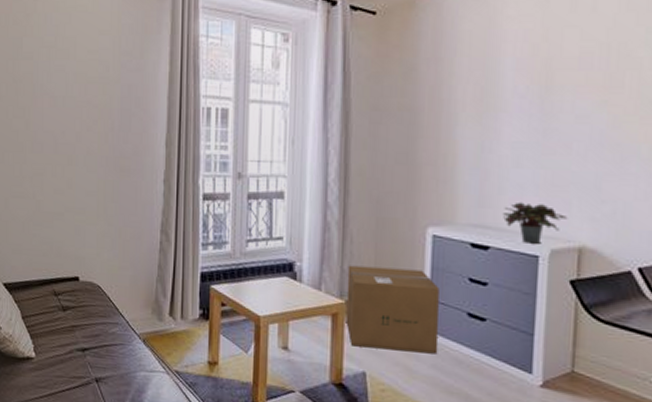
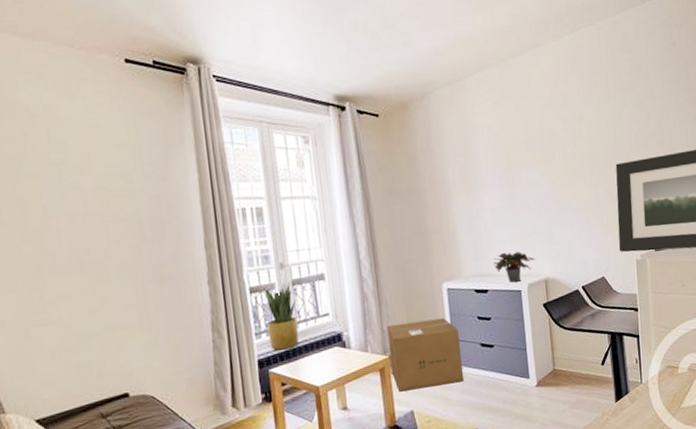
planter: none [215,191,250,268] -> present [263,279,299,351]

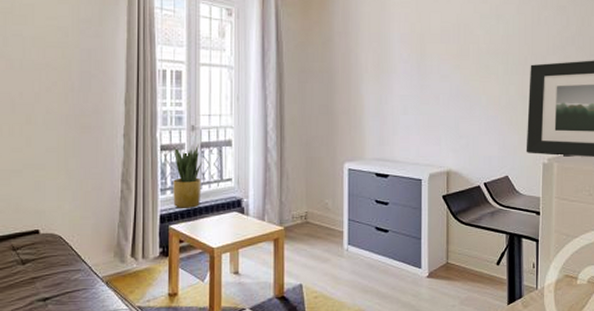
box: present [386,318,464,392] -> none [285,197,356,264]
potted plant: present [493,252,536,283] -> none [397,140,439,170]

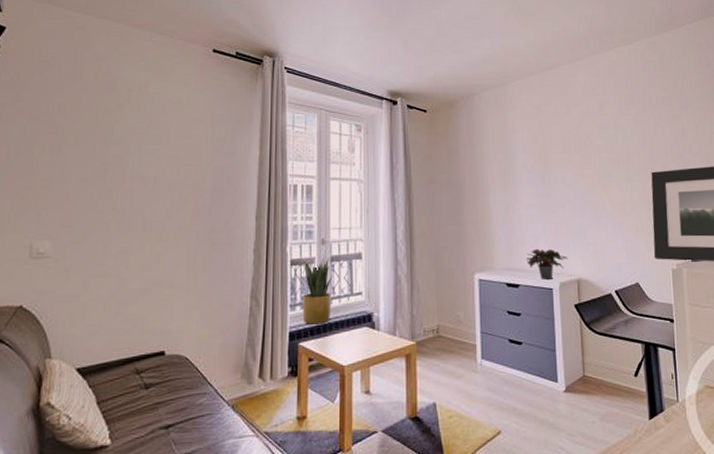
potted plant: none [397,140,439,170] -> present [526,248,568,280]

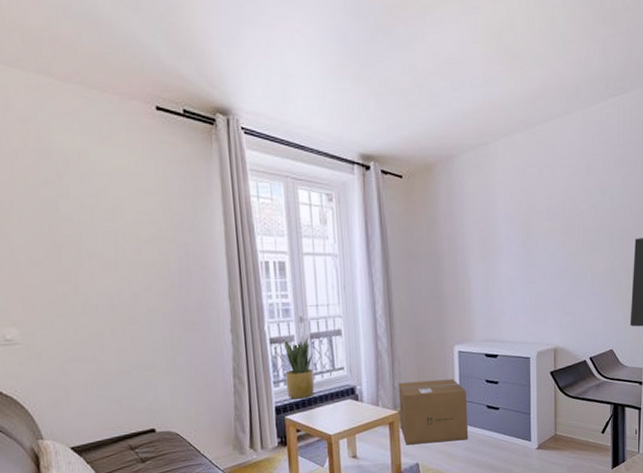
box: none [416,309,490,381] -> present [398,379,469,445]
potted plant: present [526,248,568,280] -> none [505,319,547,349]

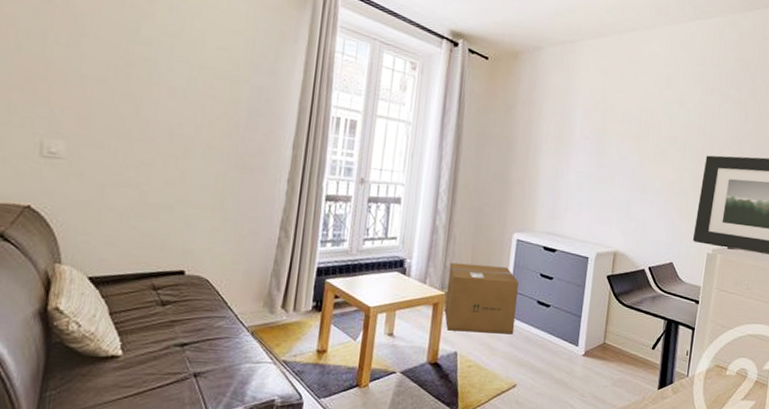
planter: present [282,333,315,399] -> none [332,195,369,264]

